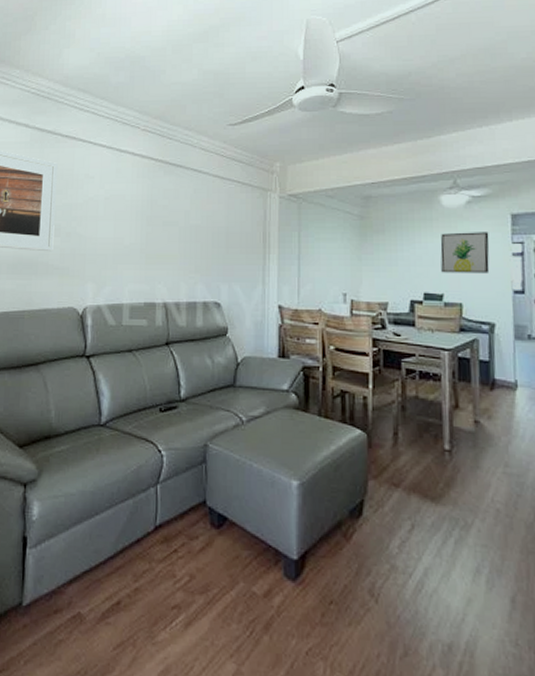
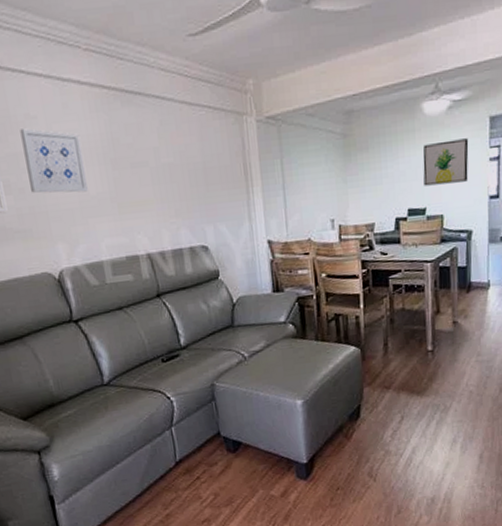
wall art: none [76,185,126,241] -> present [20,128,88,193]

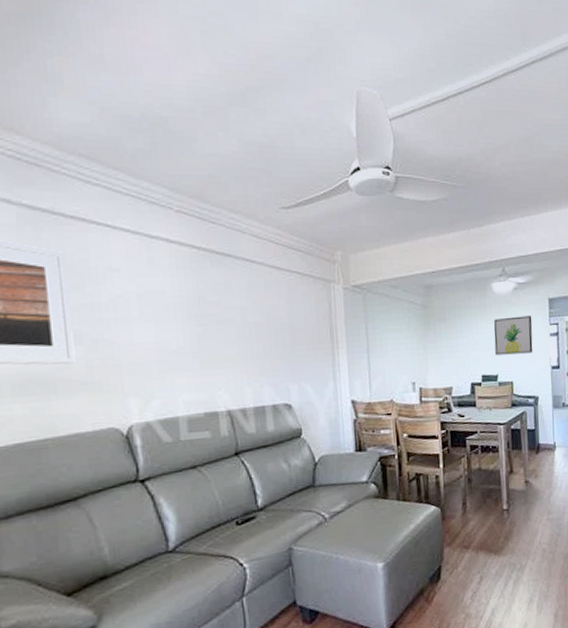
wall art: present [20,128,88,193] -> none [99,280,168,347]

